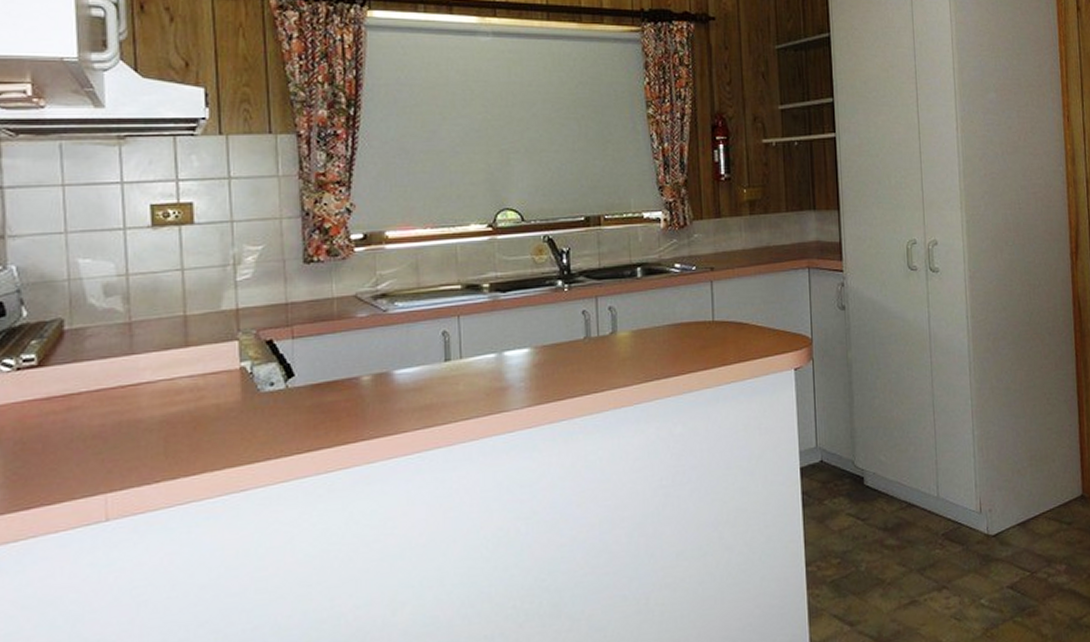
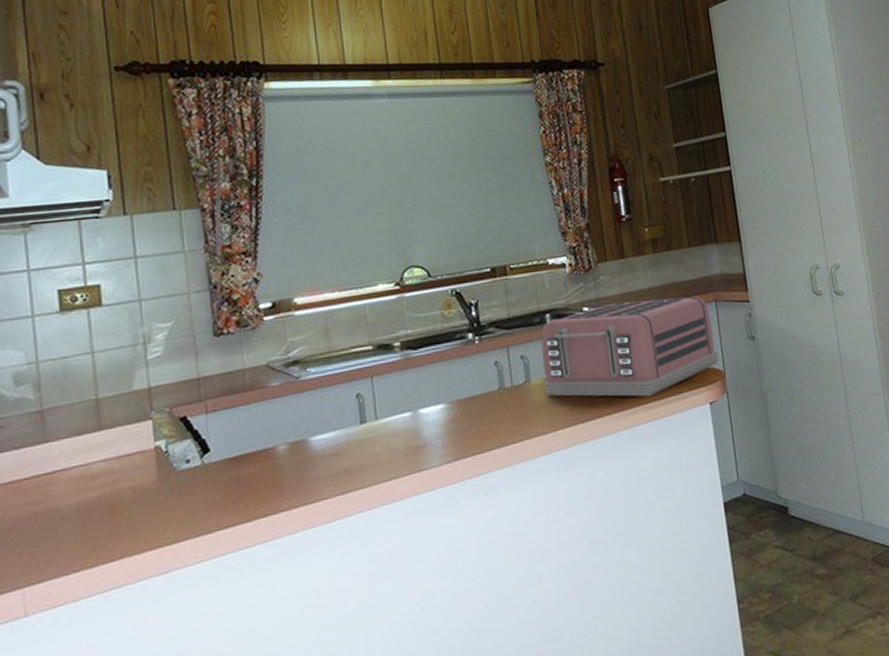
toaster: none [630,260,808,358] -> present [541,296,719,397]

